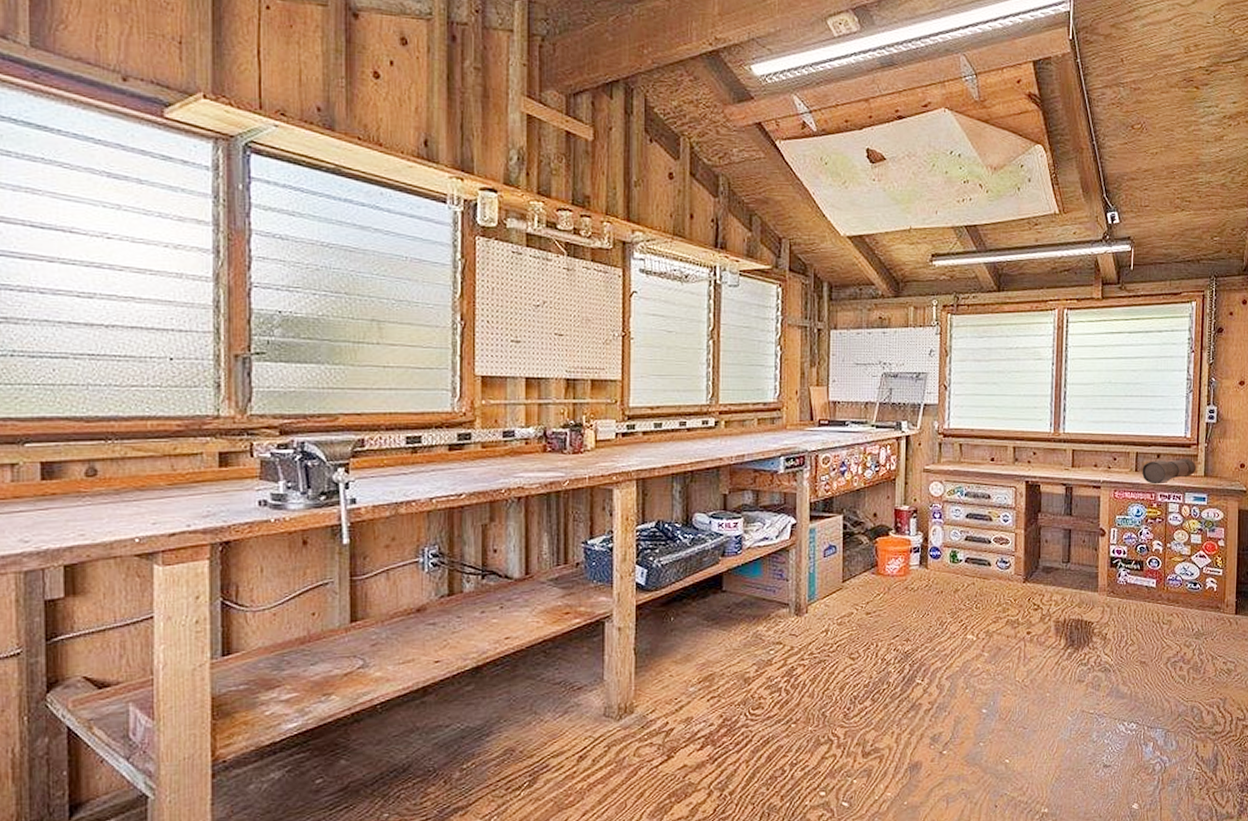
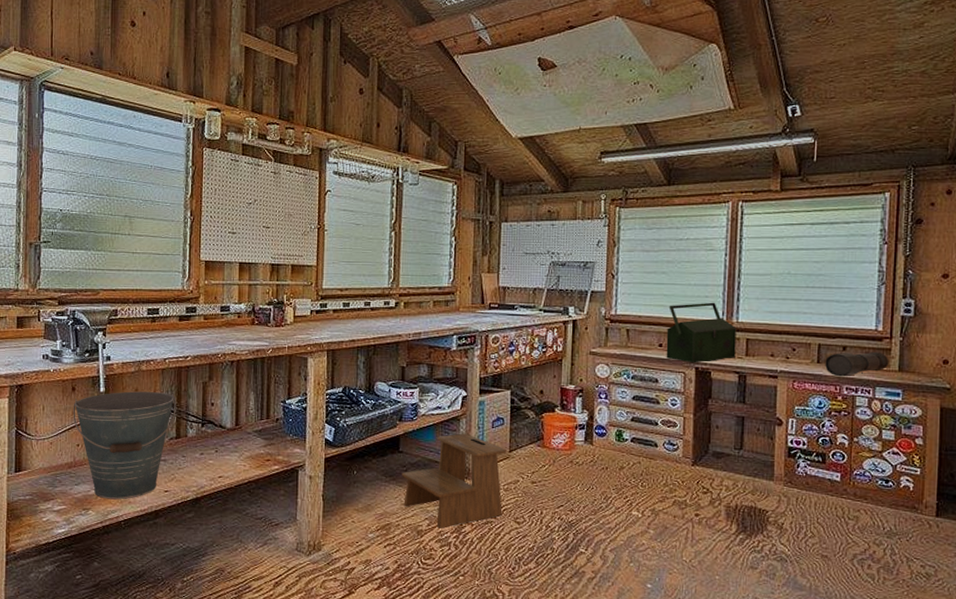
bucket: none [305,540,448,679] -> present [73,391,176,500]
step stool: none [726,565,840,673] -> present [402,433,507,528]
tool box: none [998,413,1063,477] -> present [666,302,737,363]

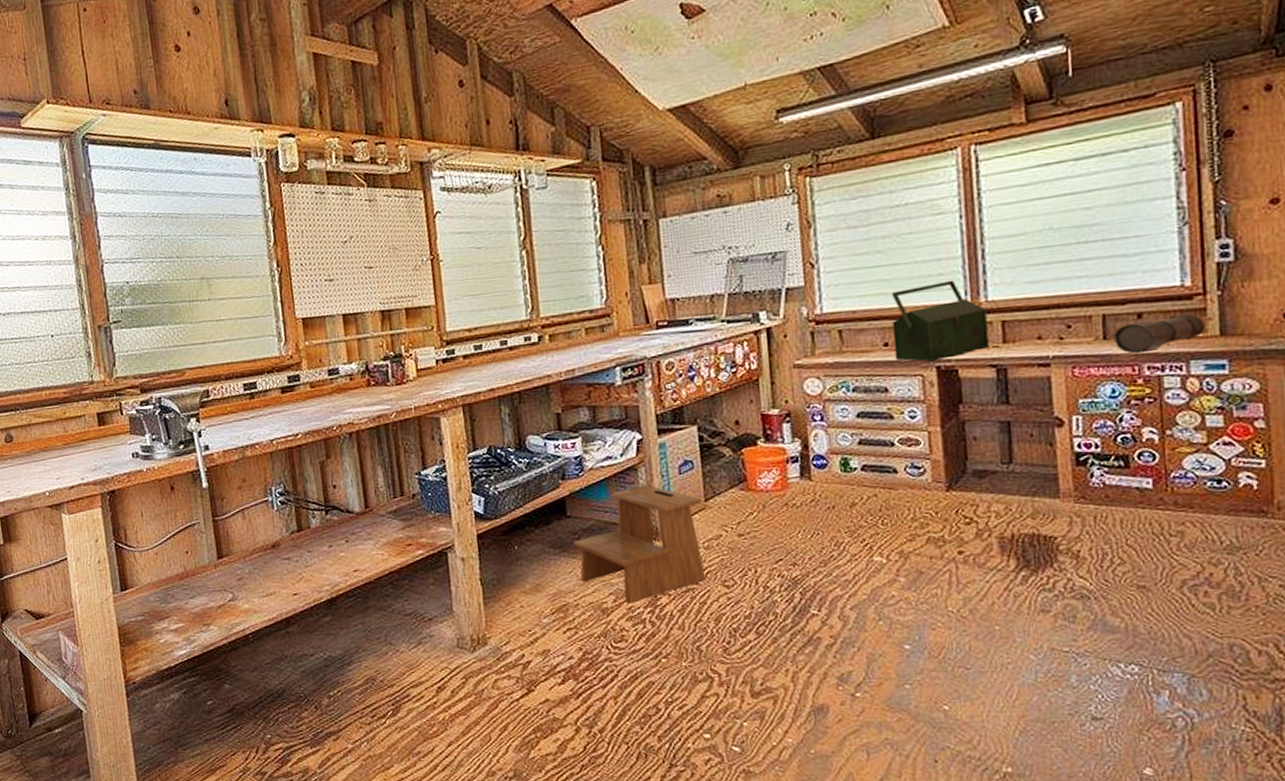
bucket: present [73,391,176,500] -> none [174,479,294,611]

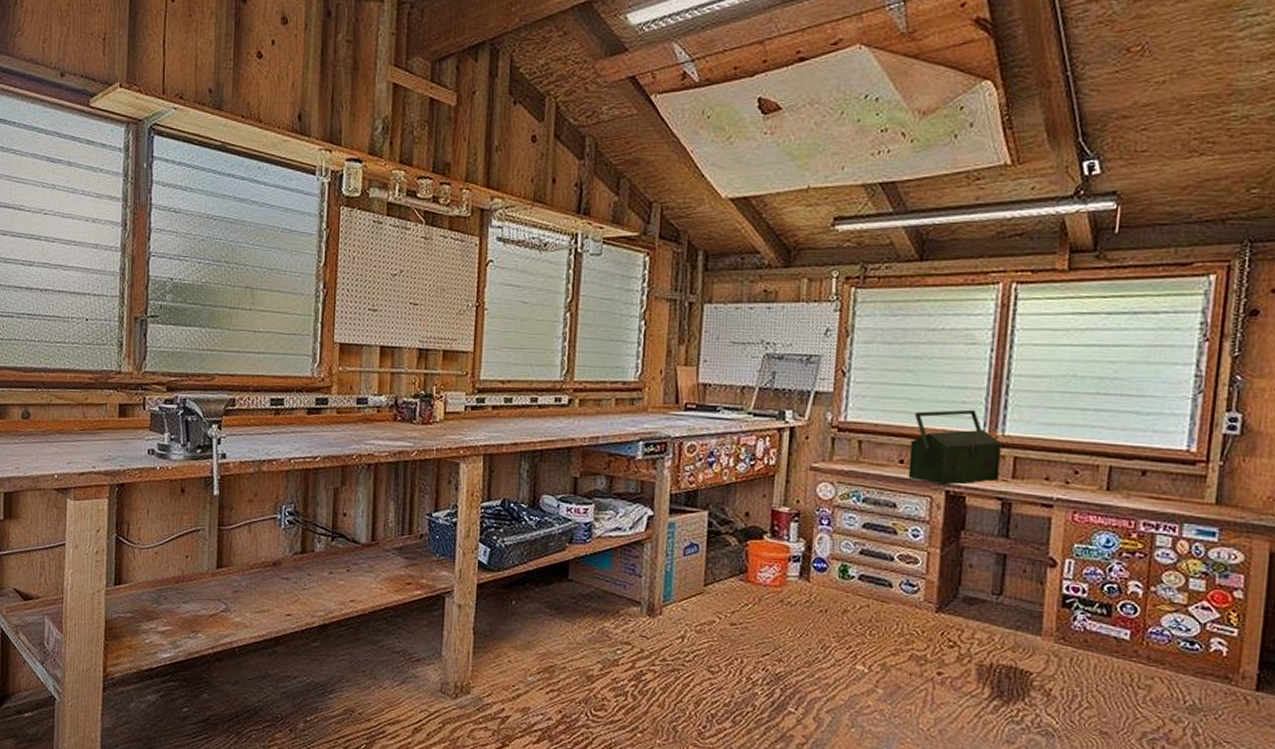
step stool: present [573,485,706,603] -> none [570,560,701,674]
flashlight: present [1114,313,1206,354] -> none [1116,478,1204,509]

